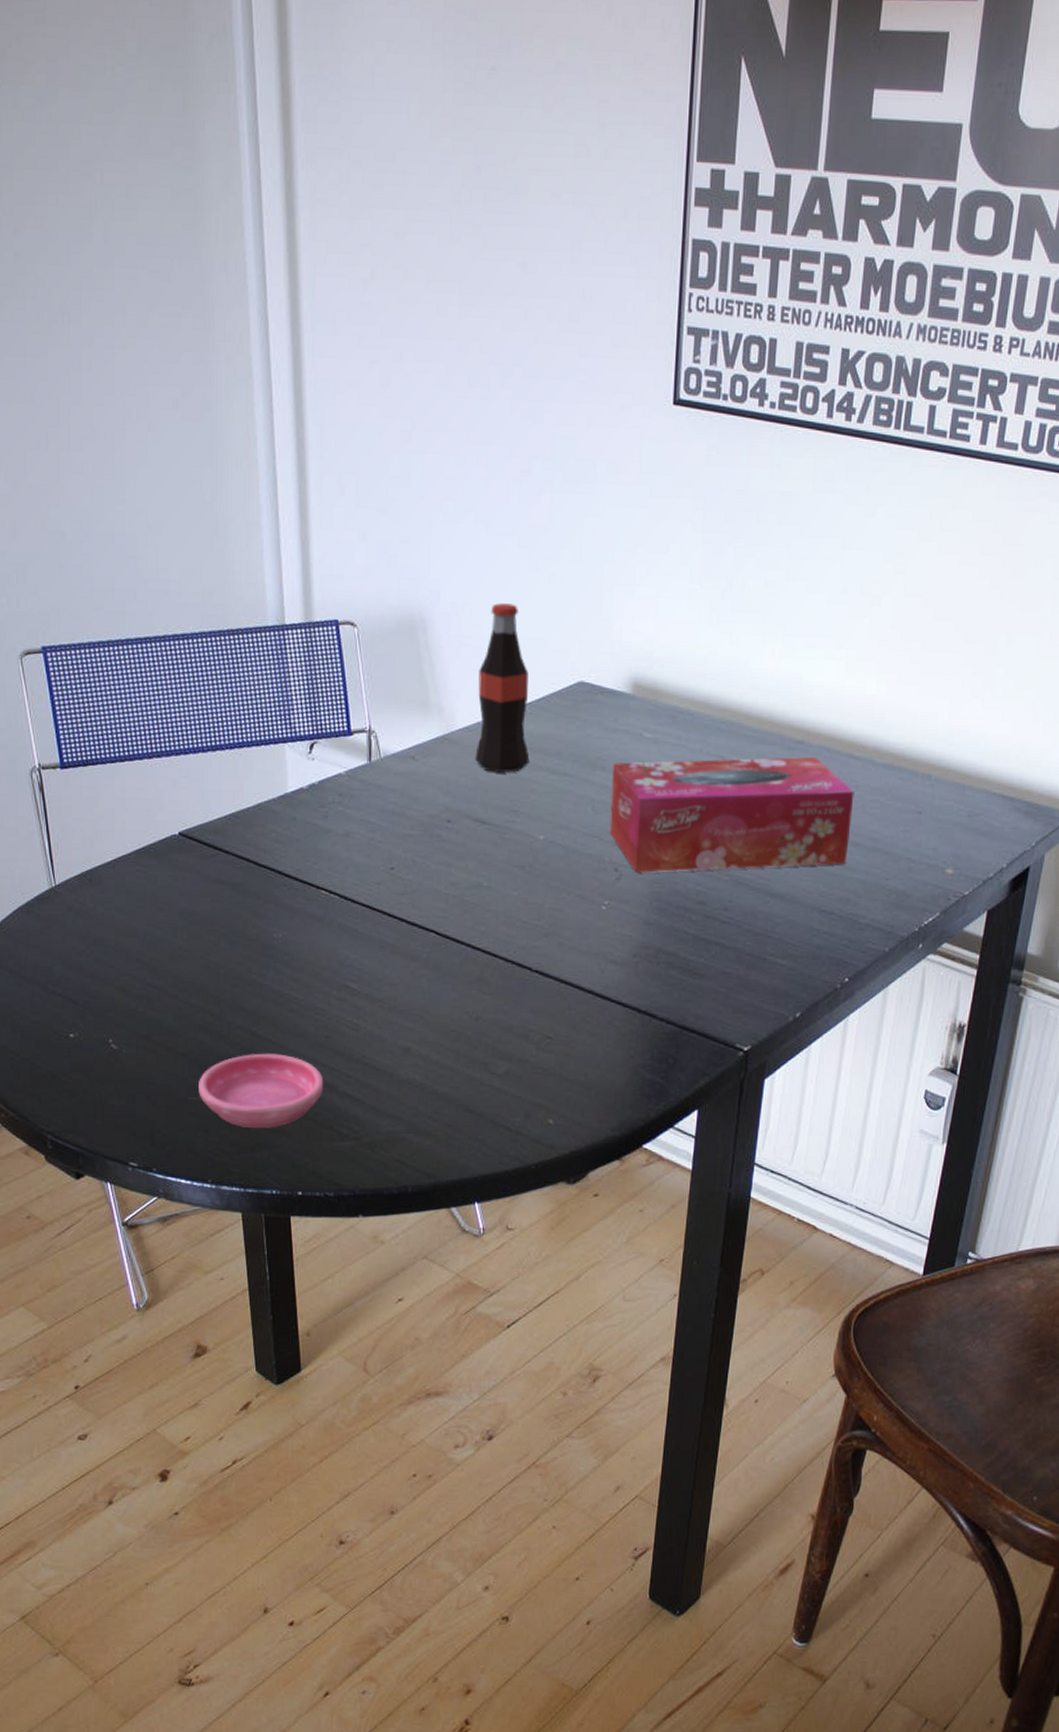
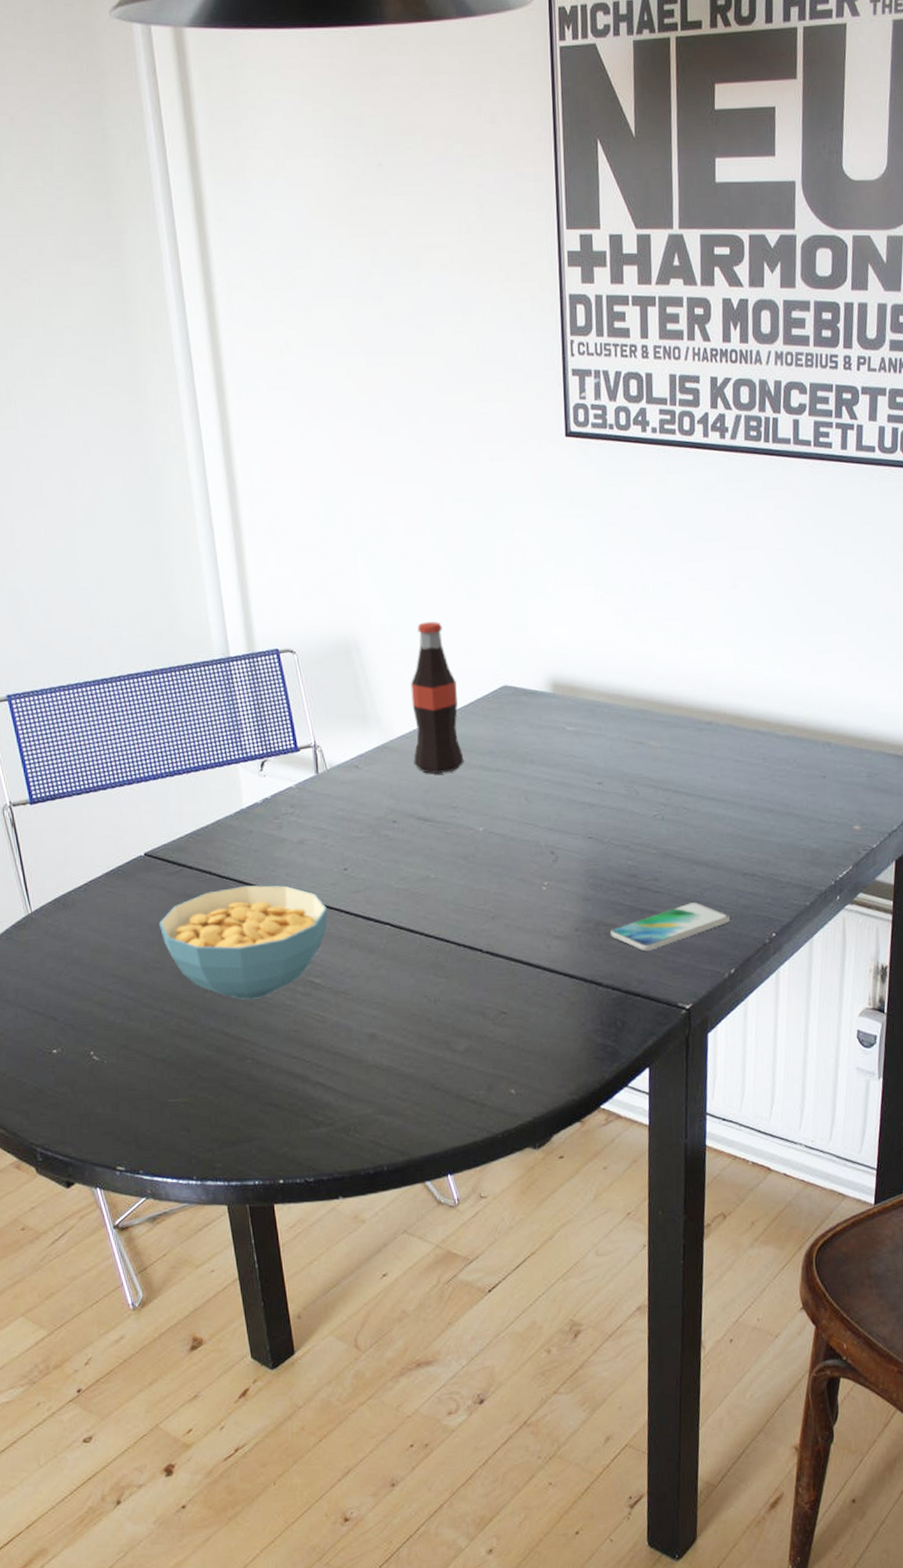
cereal bowl: none [189,876,371,999] -> present [158,884,328,1000]
saucer: present [198,1053,324,1128] -> none [178,1051,297,1124]
tissue box: present [609,756,854,873] -> none [540,735,763,853]
smartphone: none [671,937,801,986] -> present [611,902,730,951]

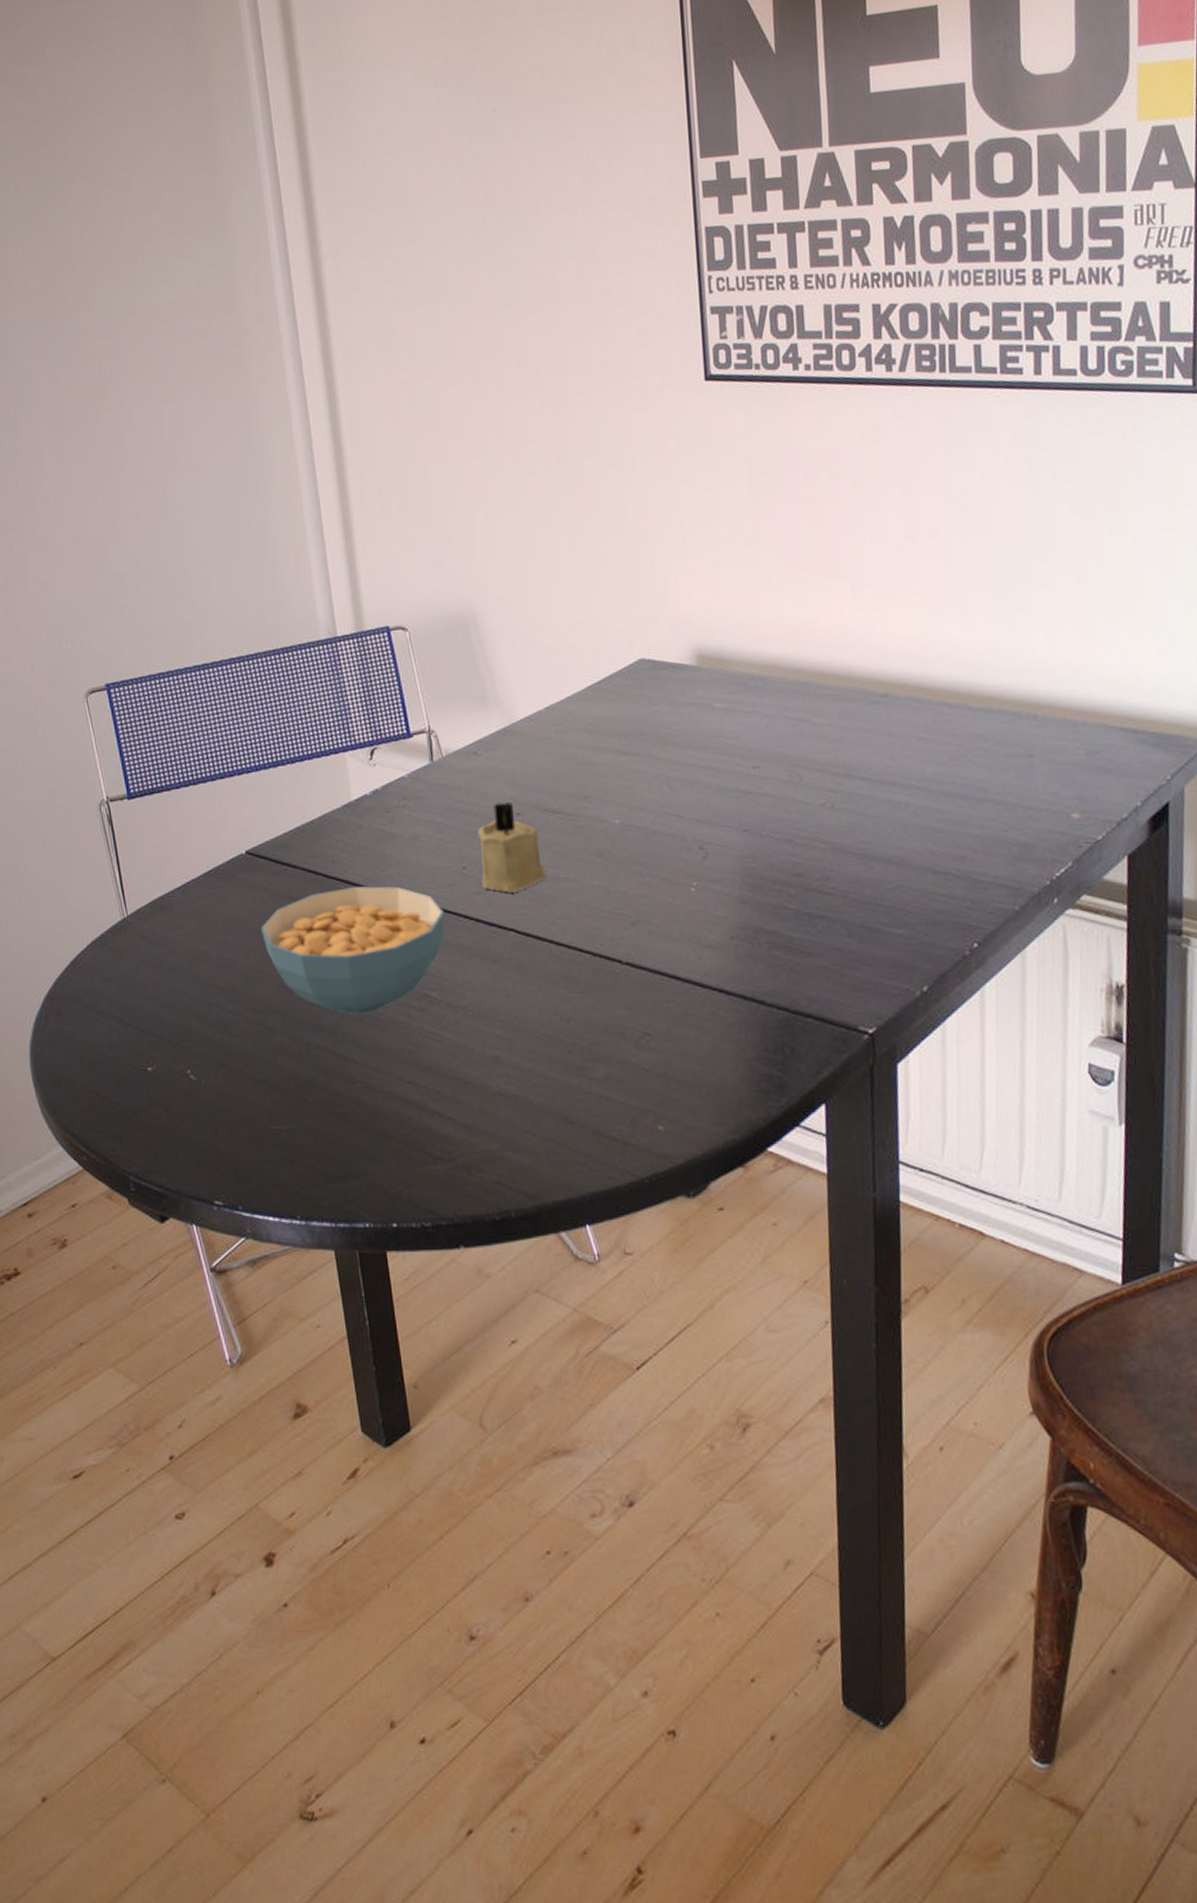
candle: none [357,810,419,891] -> present [477,801,547,893]
bottle: present [411,622,464,774] -> none [535,590,597,760]
smartphone: present [611,902,730,951] -> none [774,906,919,964]

